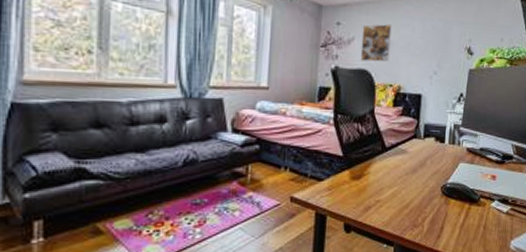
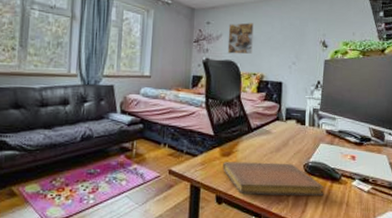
notebook: none [352,185,461,221] -> present [223,162,323,195]

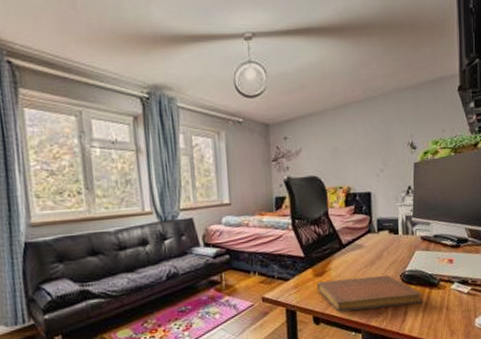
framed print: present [227,22,254,55] -> none [308,132,336,169]

